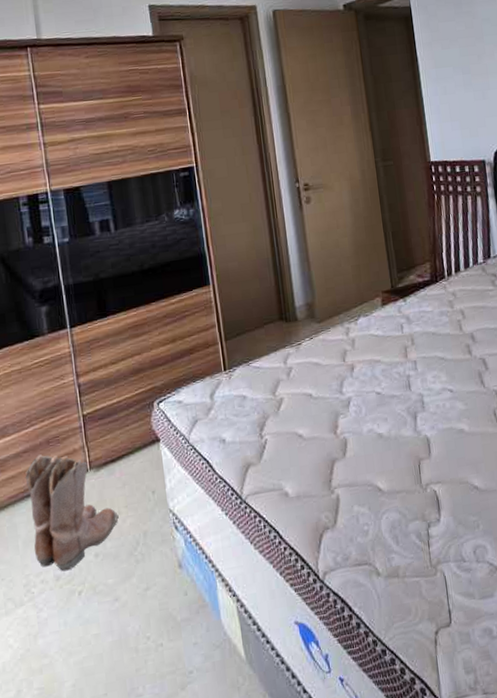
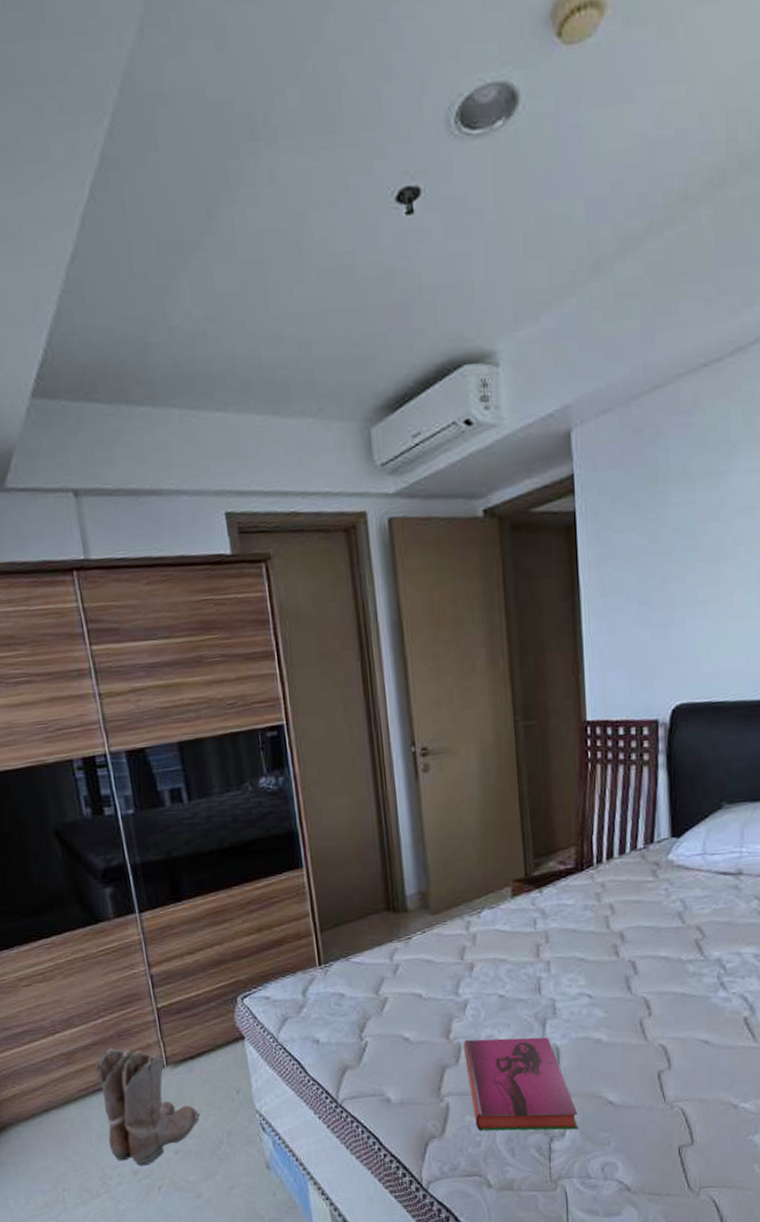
hardback book: none [348,429,451,520] -> present [463,1037,578,1131]

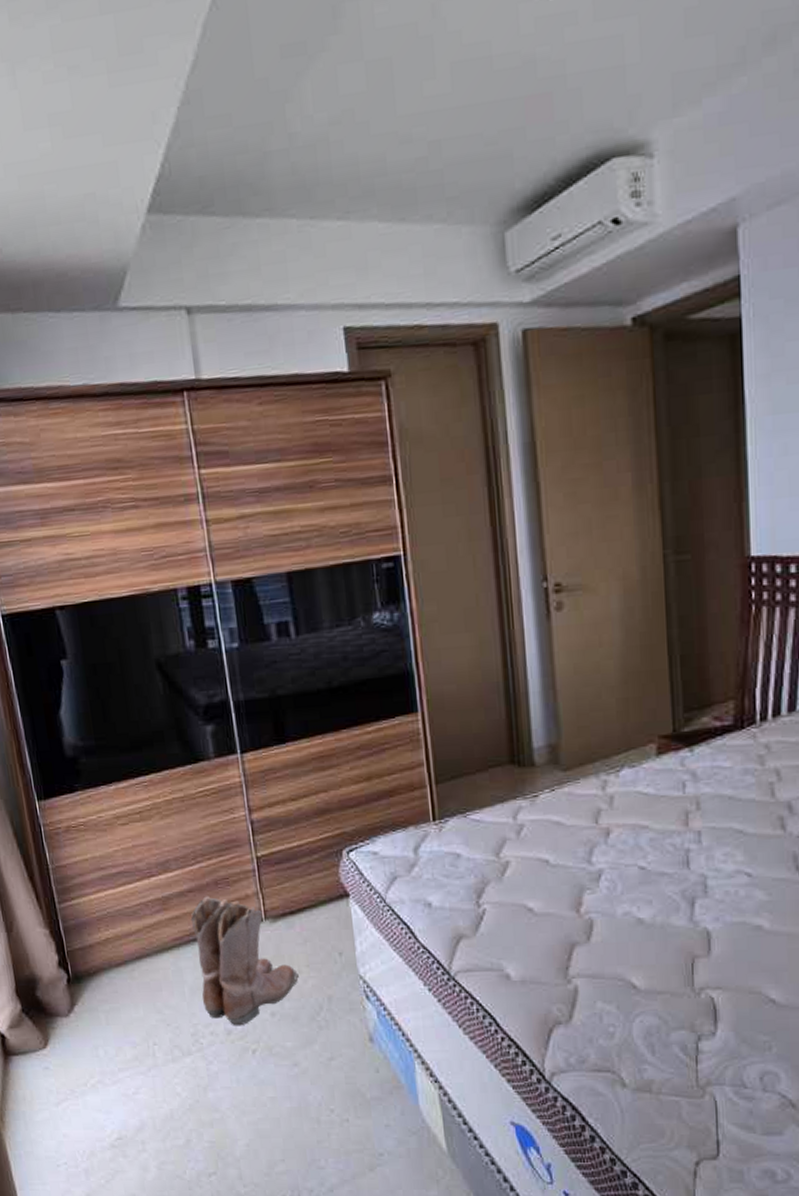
hardback book: present [463,1037,578,1131] -> none [595,915,732,1029]

